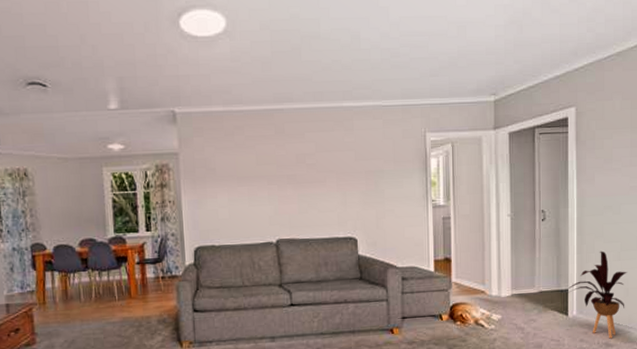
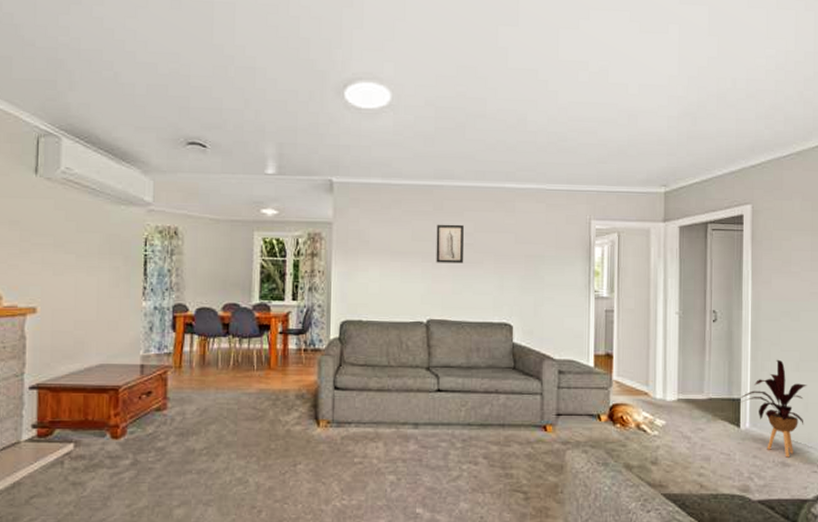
wall art: none [279,146,308,185] -> present [436,224,465,264]

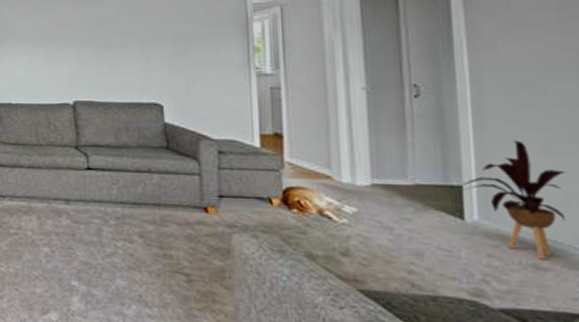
wall art: present [436,224,465,264] -> none [78,10,108,48]

